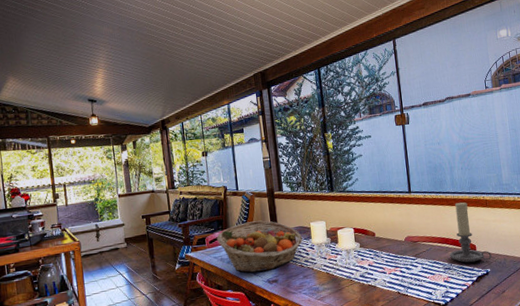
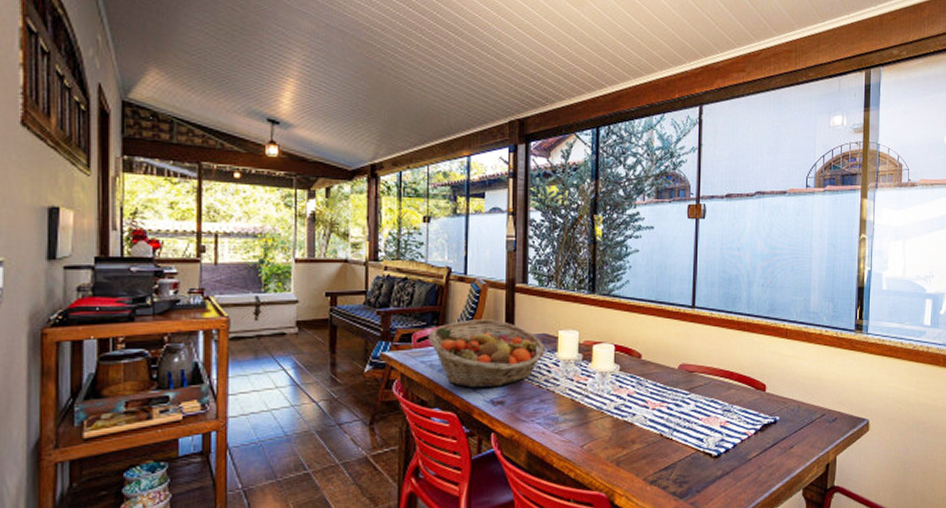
candle holder: present [449,202,492,263] -> none [732,328,783,407]

